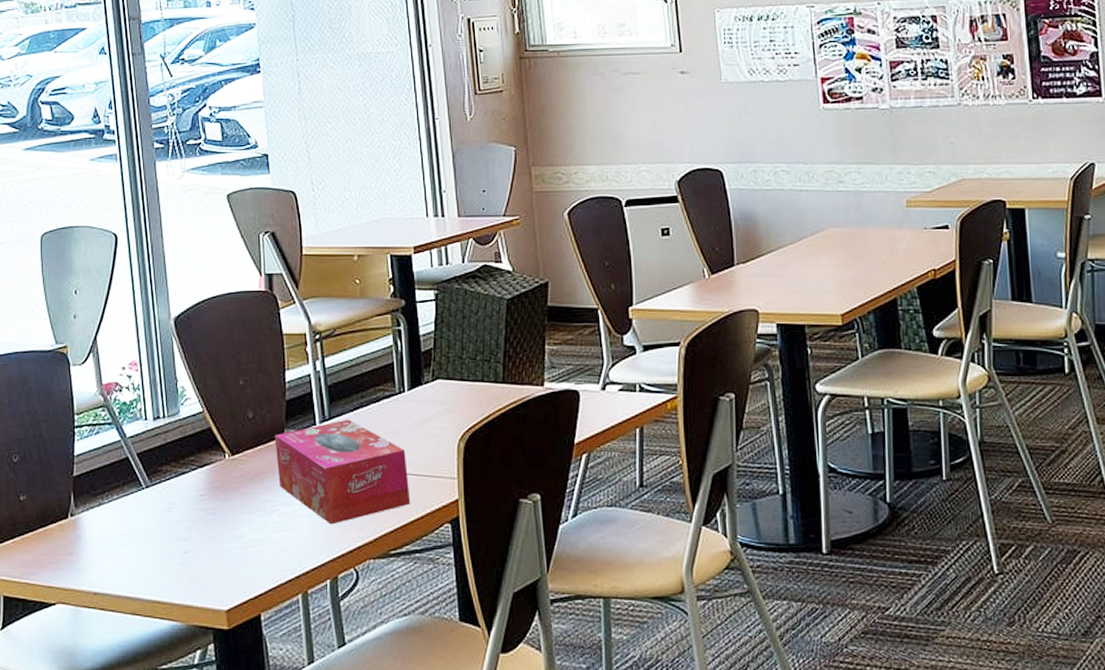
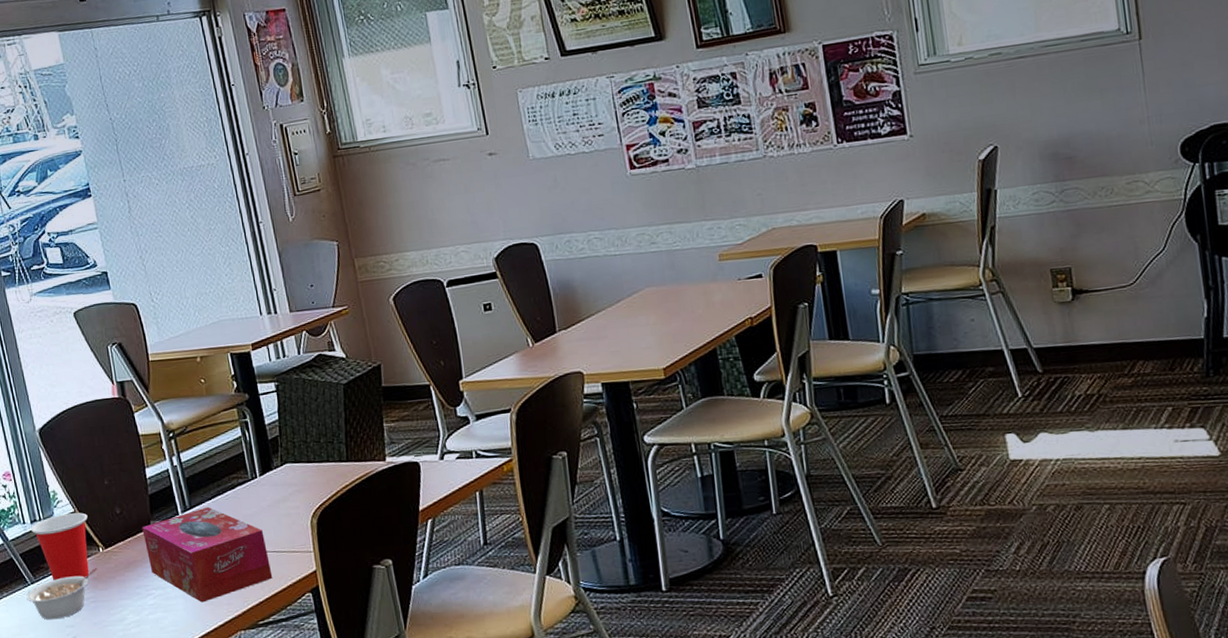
legume: none [139,476,220,530] -> present [26,568,97,620]
cup: none [152,413,217,487] -> present [30,512,90,581]

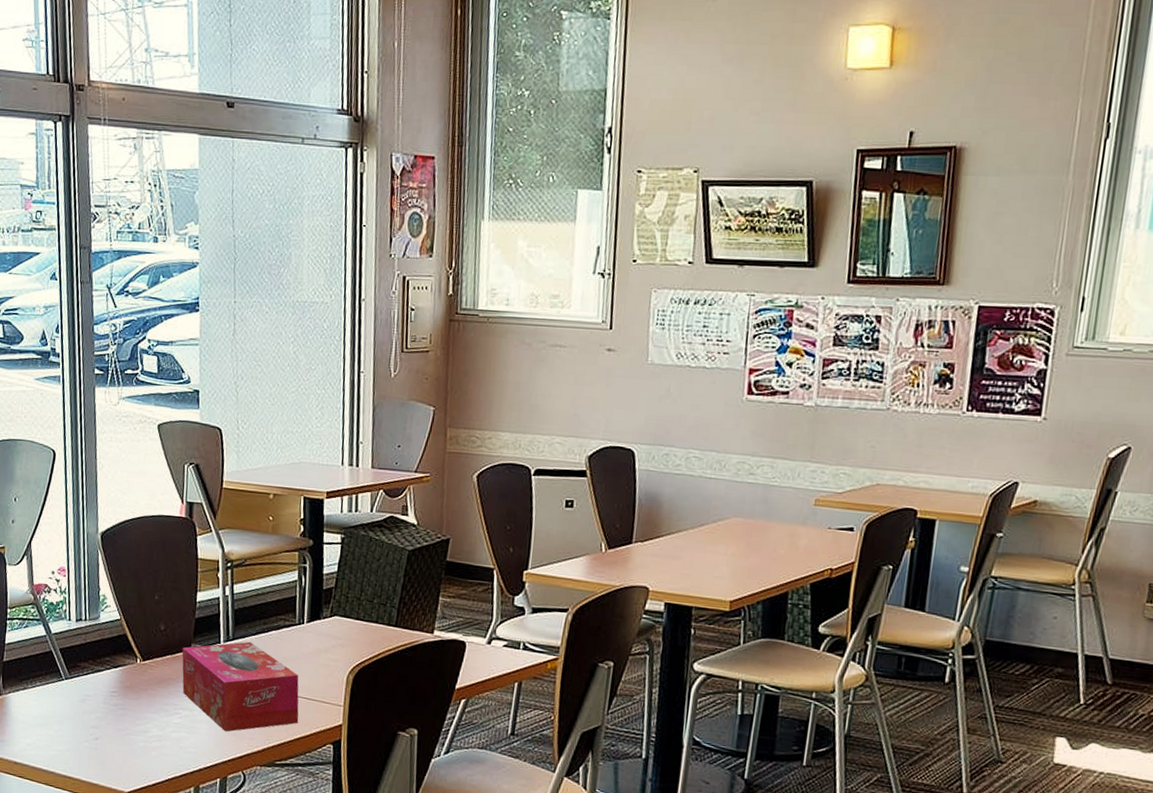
legume: present [26,568,97,620] -> none [58,677,131,718]
cup: present [30,512,90,581] -> none [74,619,132,685]

